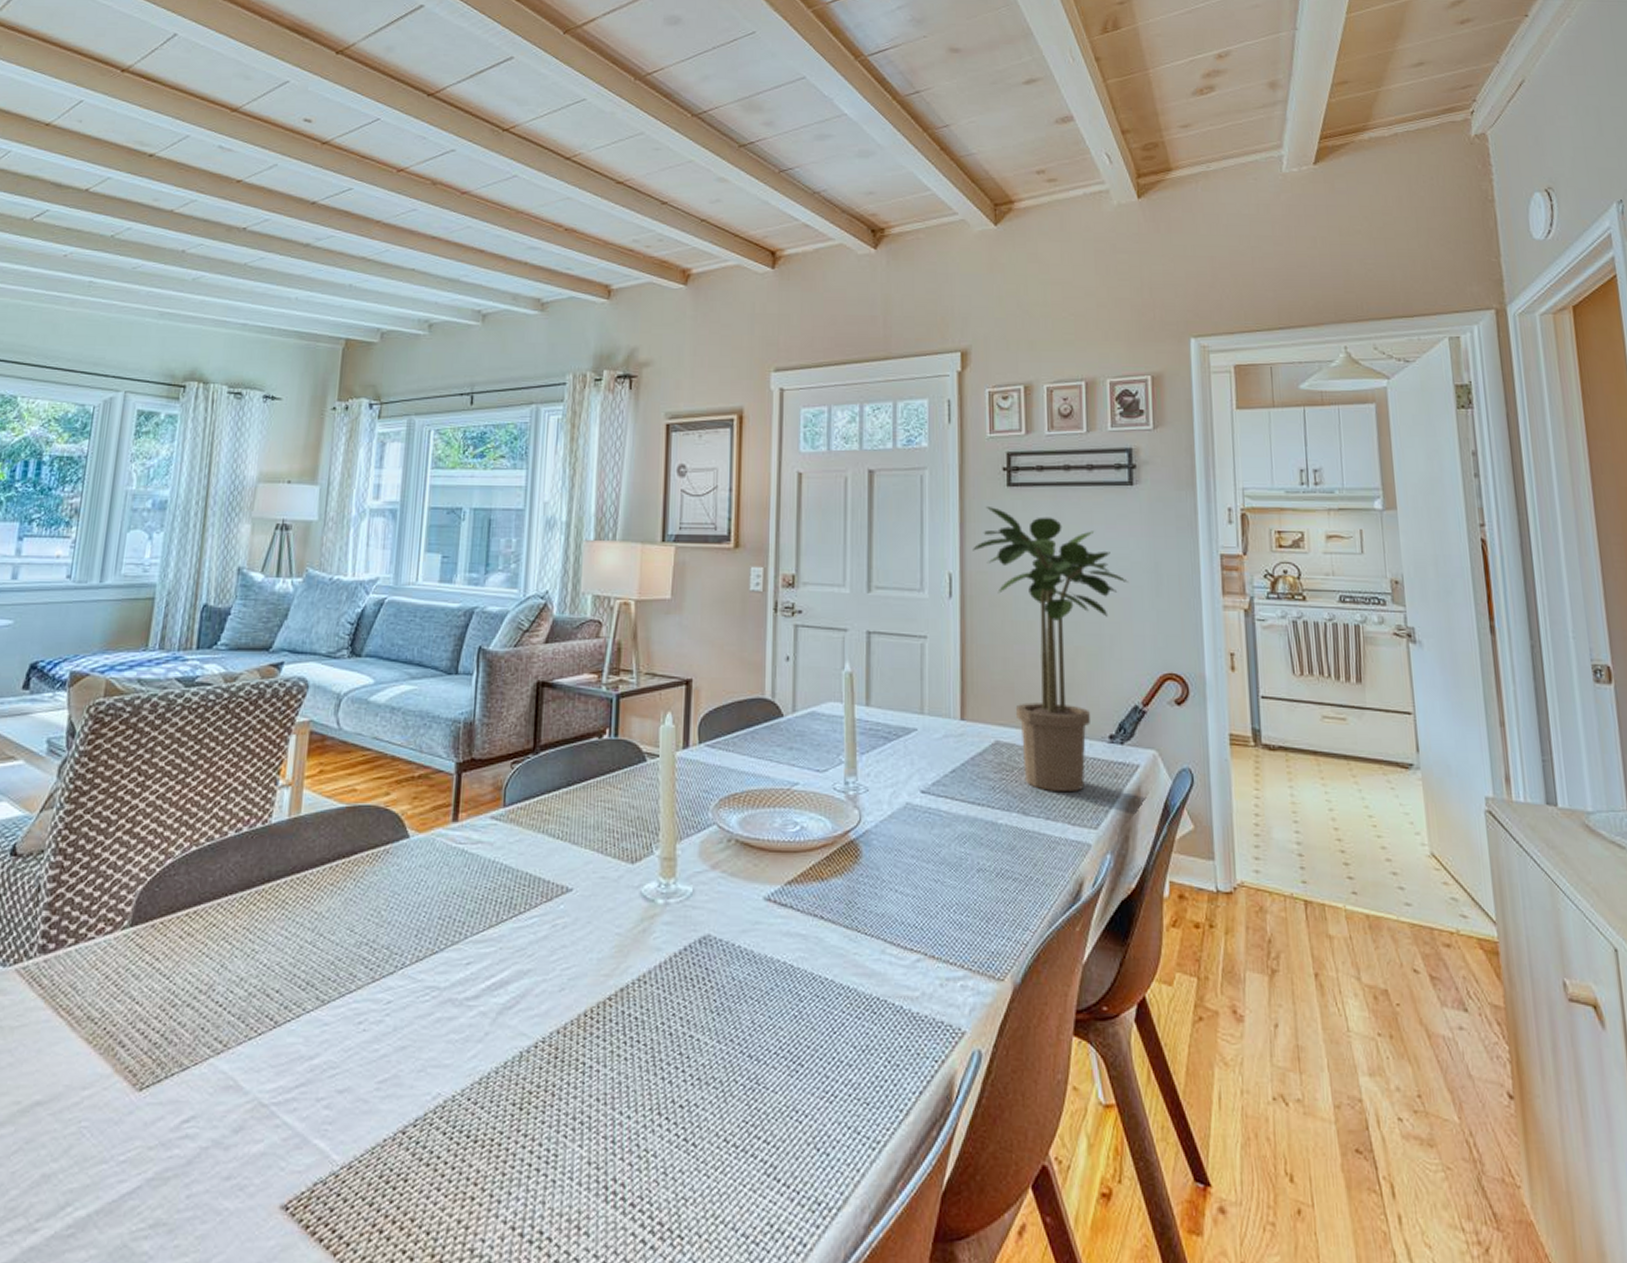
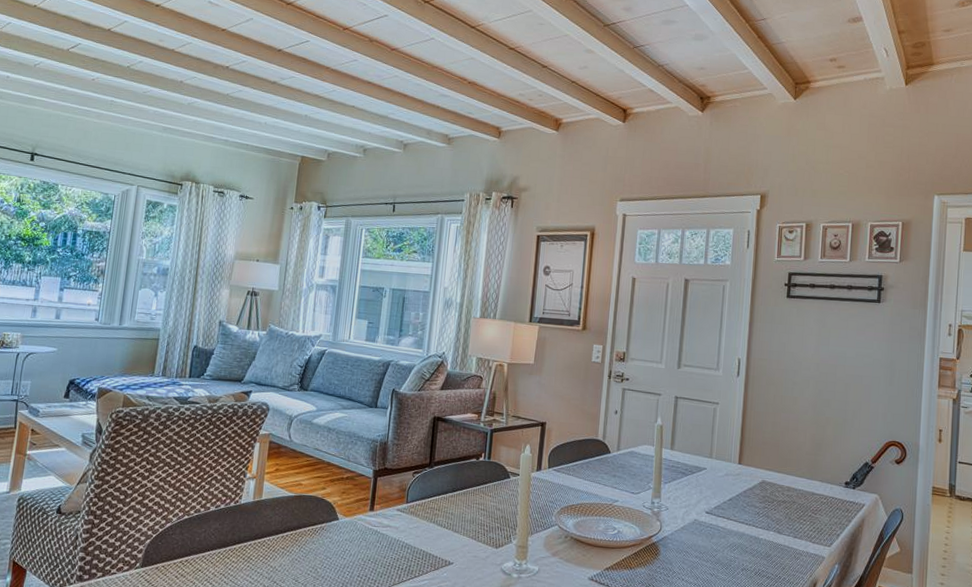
potted plant: present [973,507,1128,791] -> none [757,312,870,520]

